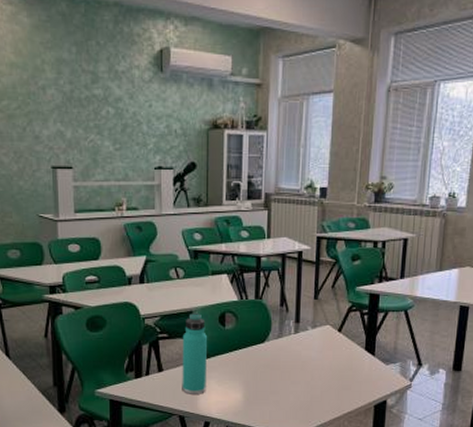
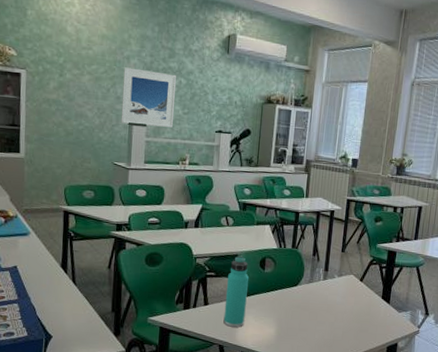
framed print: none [40,100,105,168] -> present [120,67,177,128]

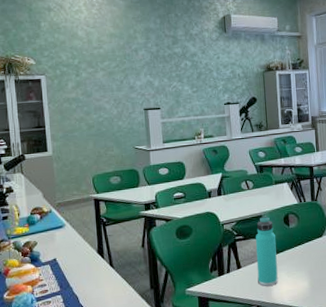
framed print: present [120,67,177,128] -> none [133,58,185,110]

